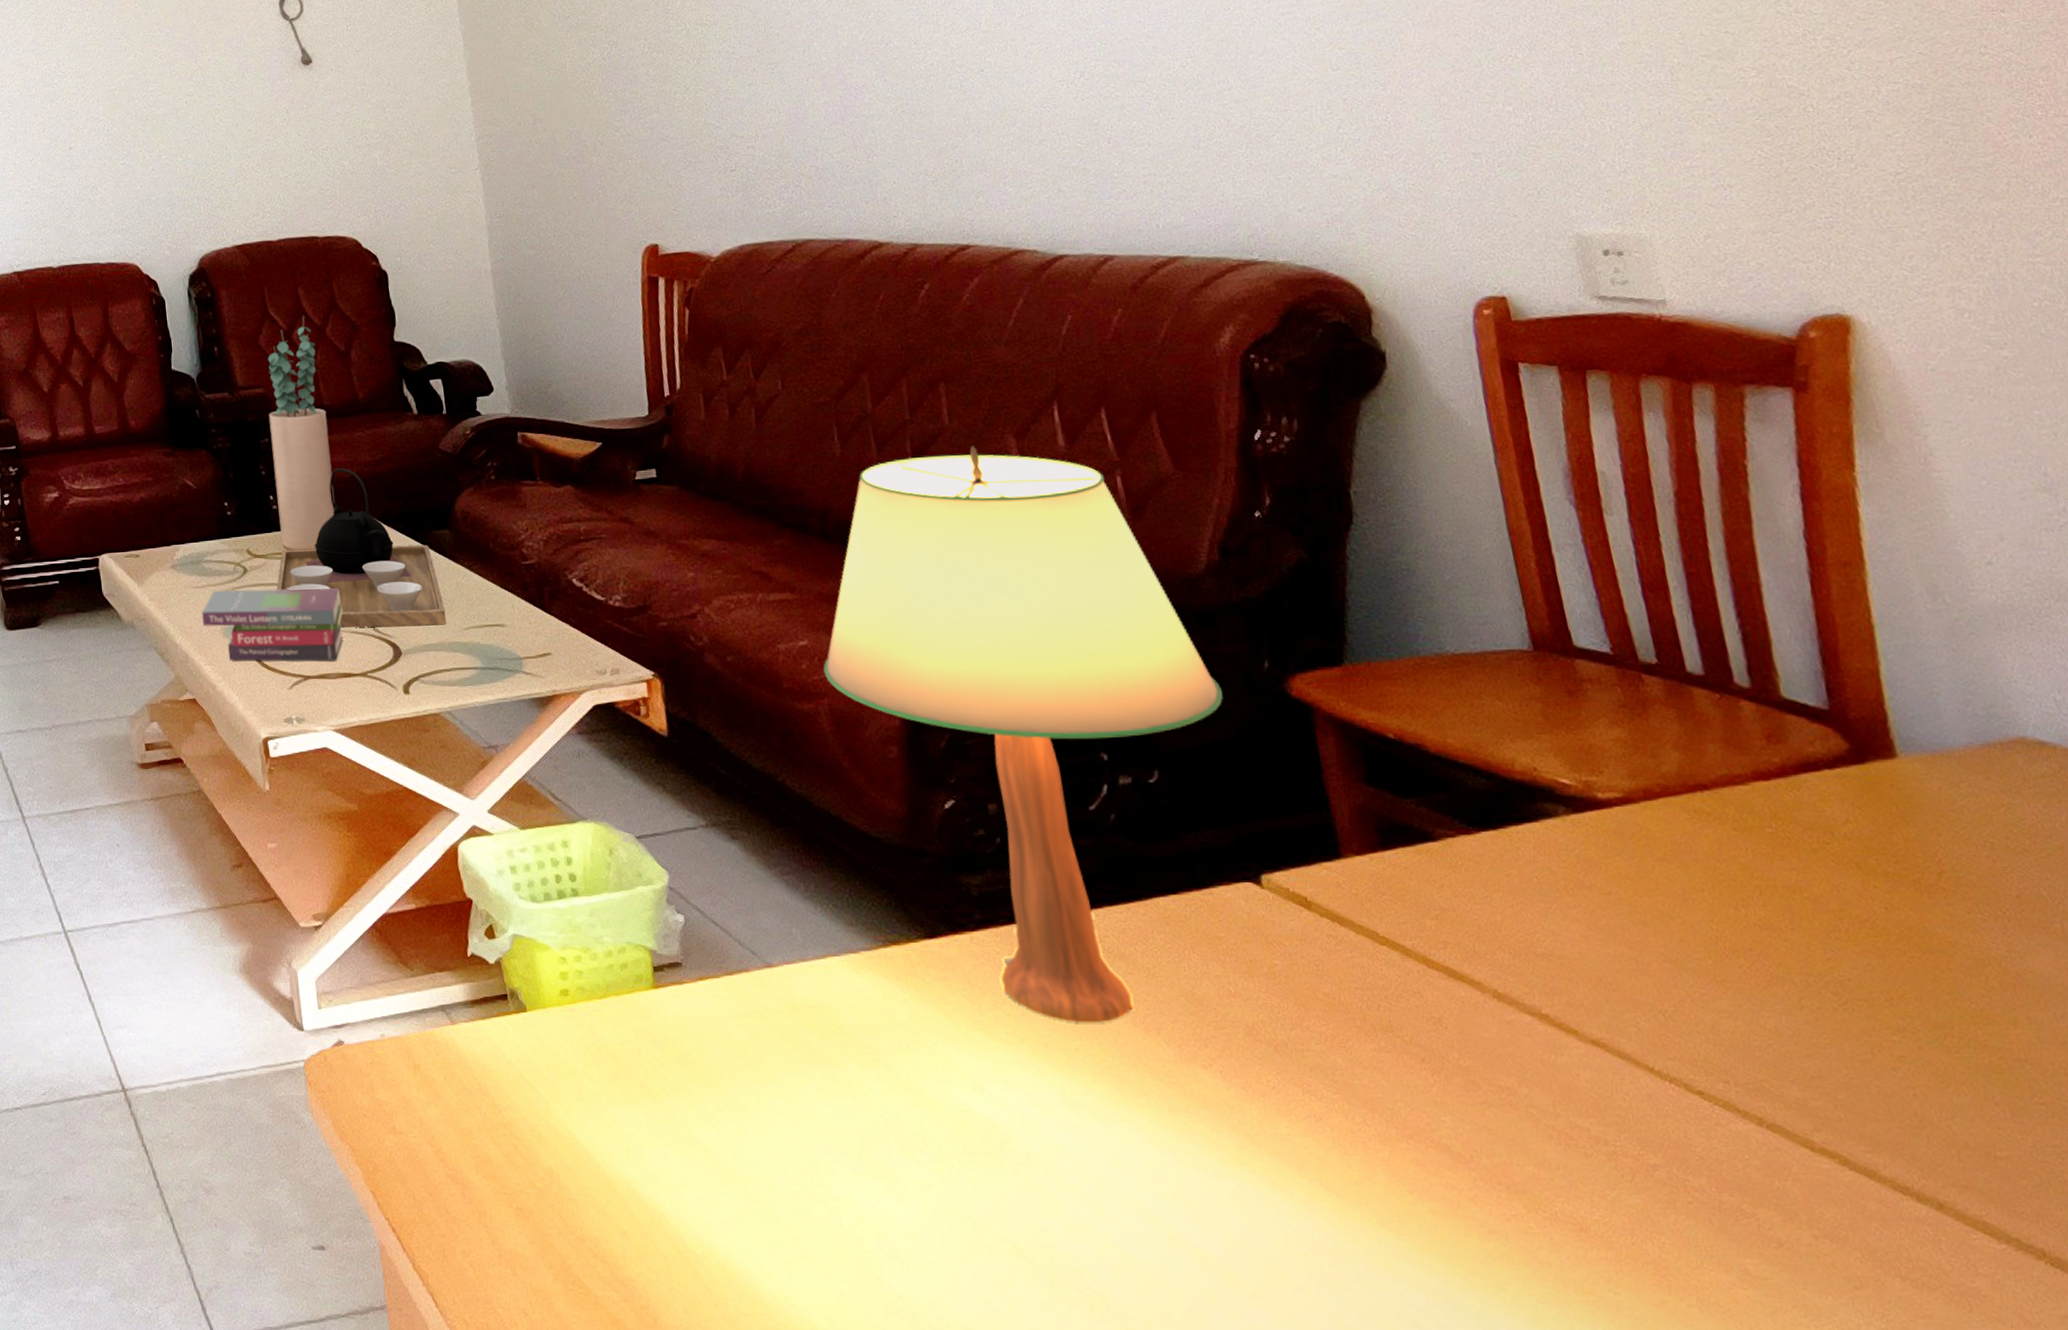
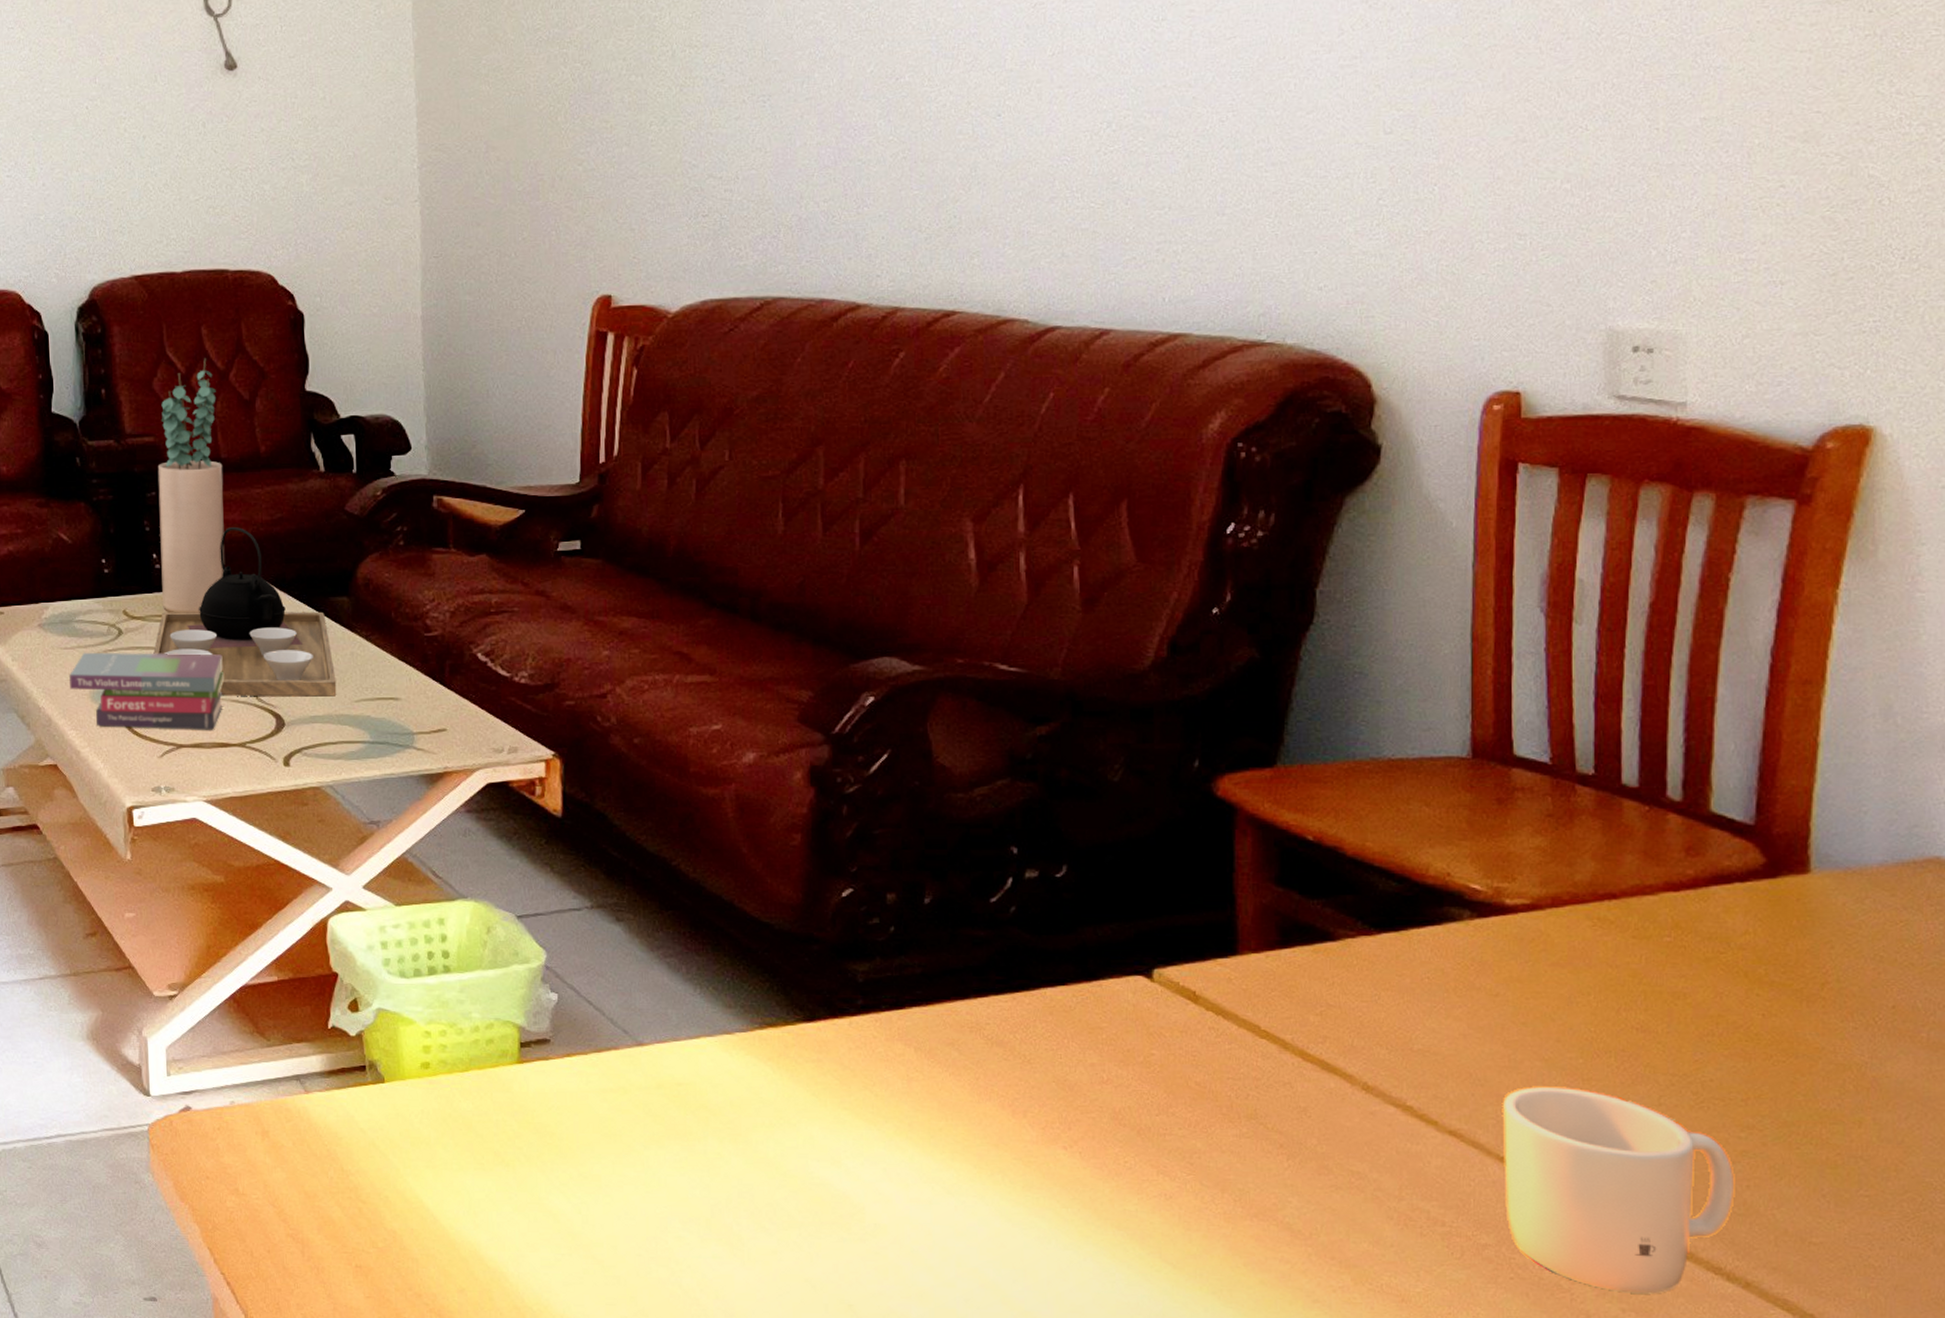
table lamp: present [823,446,1223,1023] -> none [734,528,1146,1106]
mug: none [1640,990,1904,1218] -> present [1503,1086,1733,1294]

